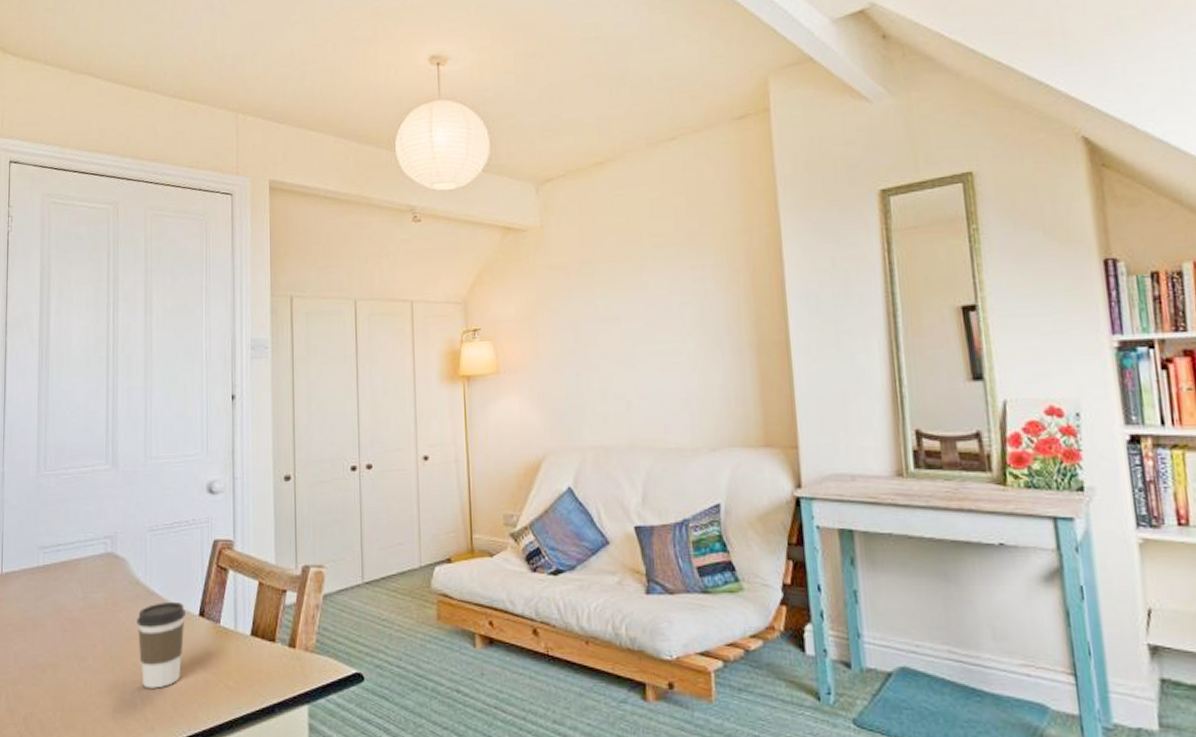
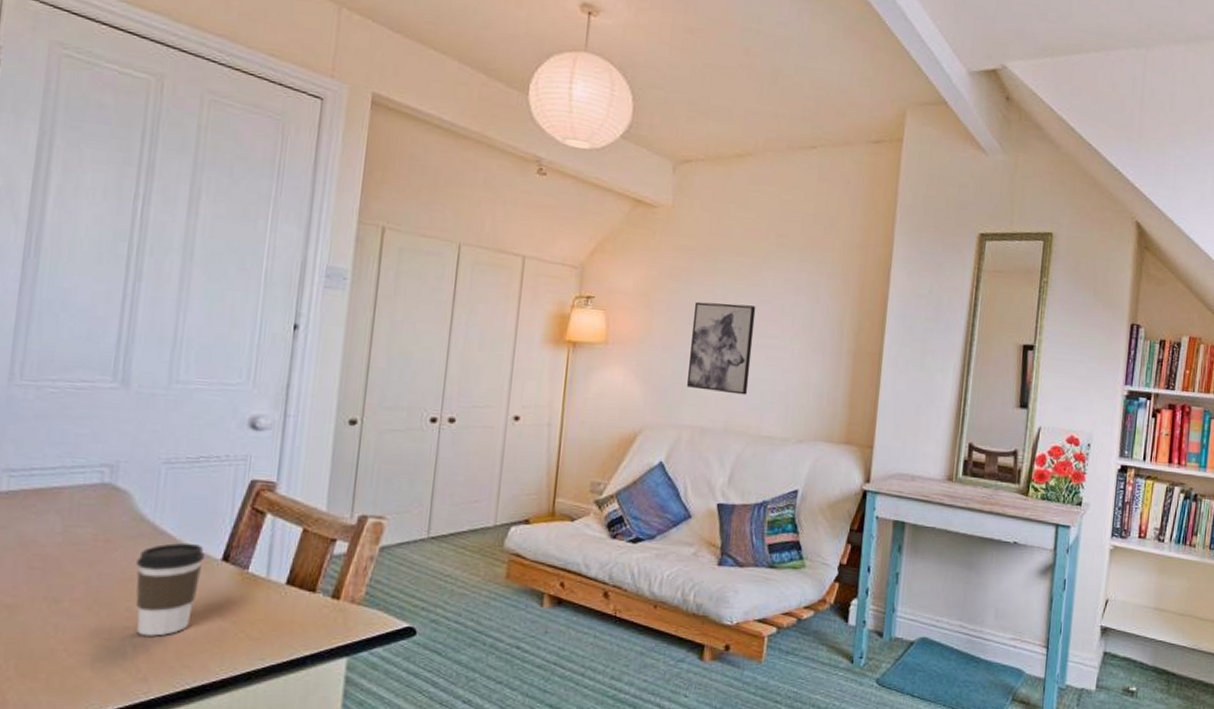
wall art: none [577,312,647,408] -> present [686,301,756,395]

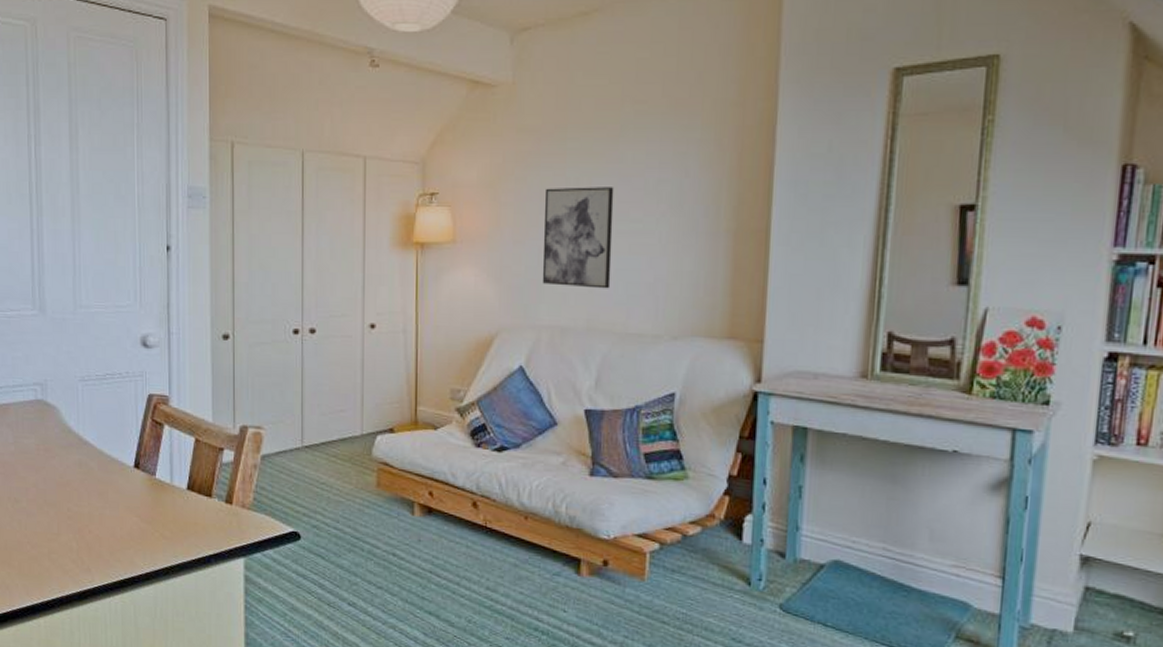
coffee cup: present [135,542,204,636] -> none [70,451,120,533]

